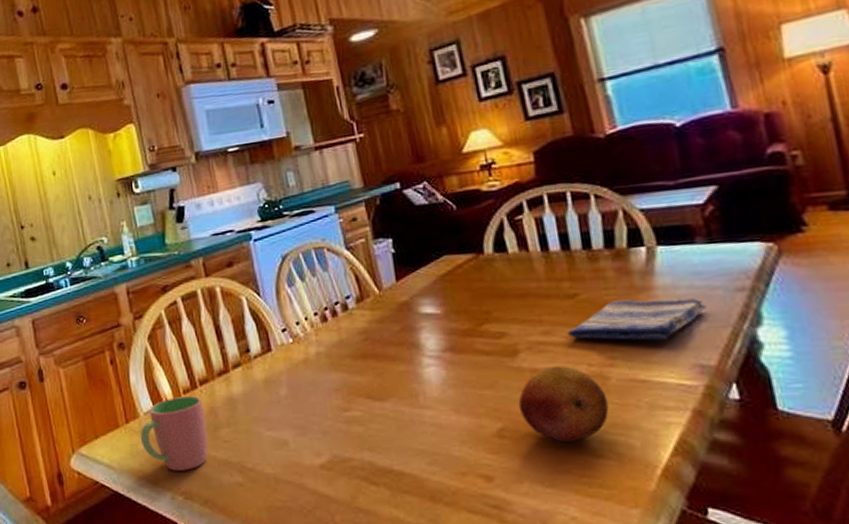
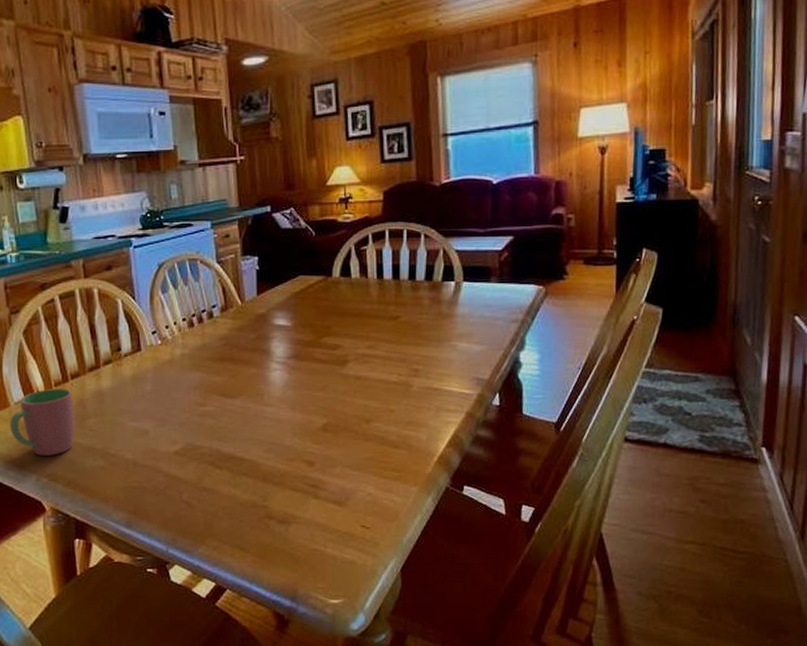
fruit: present [518,365,609,443] -> none [342,374,408,436]
dish towel: present [567,298,707,341] -> none [387,324,490,358]

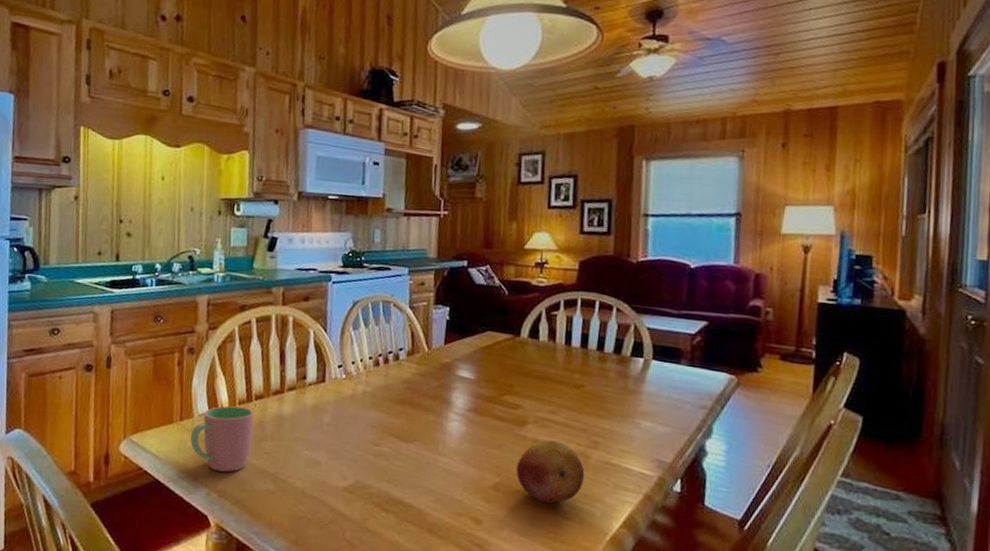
fruit: none [342,374,408,436] -> present [516,439,585,504]

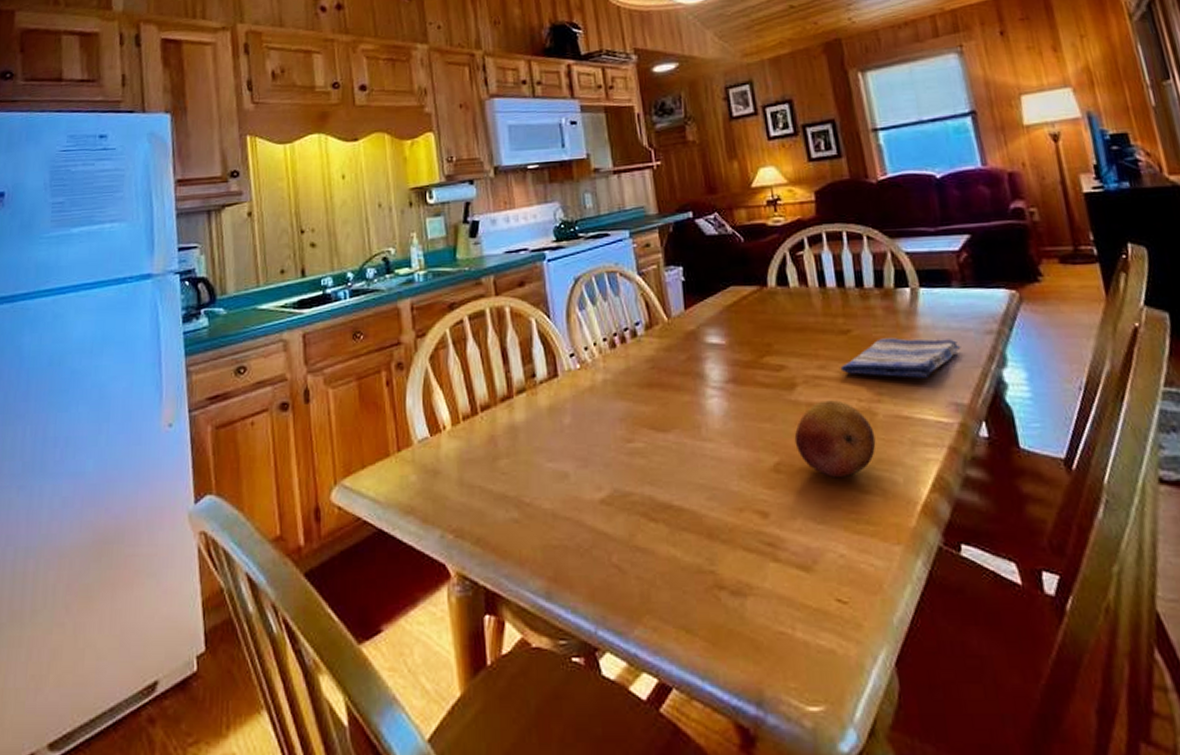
cup: present [190,405,254,472] -> none [412,423,485,506]
dish towel: none [568,396,676,436] -> present [840,338,961,378]

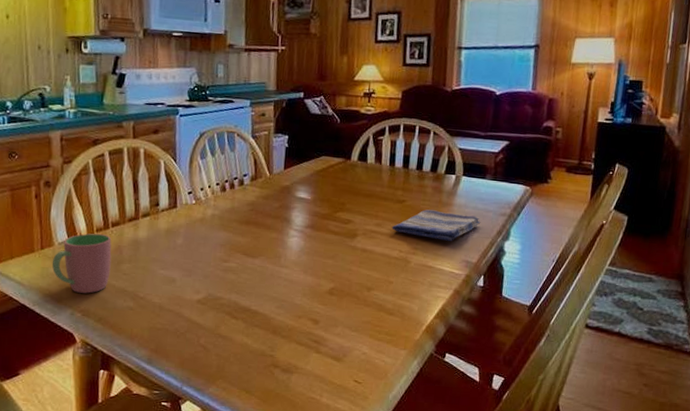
cup: none [412,423,485,506] -> present [52,233,112,294]
fruit: present [794,400,876,478] -> none [347,249,406,303]

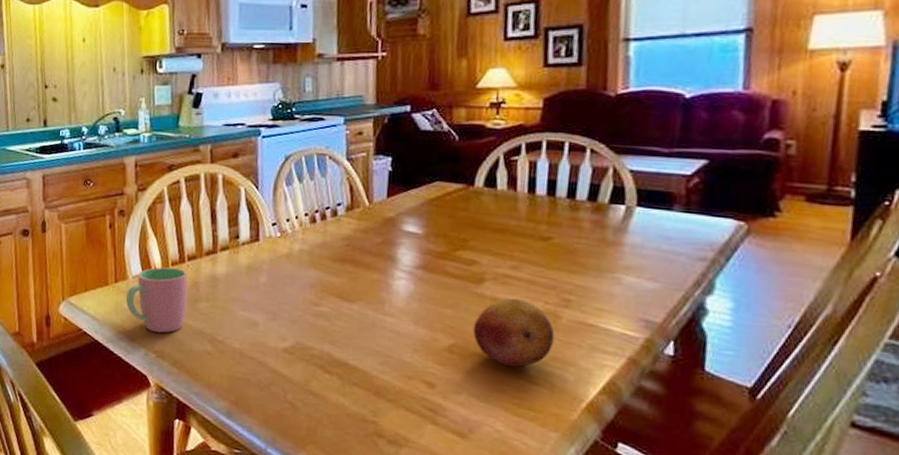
fruit: none [347,249,406,303] -> present [472,298,555,367]
dish towel: present [391,209,481,241] -> none [533,249,667,293]

